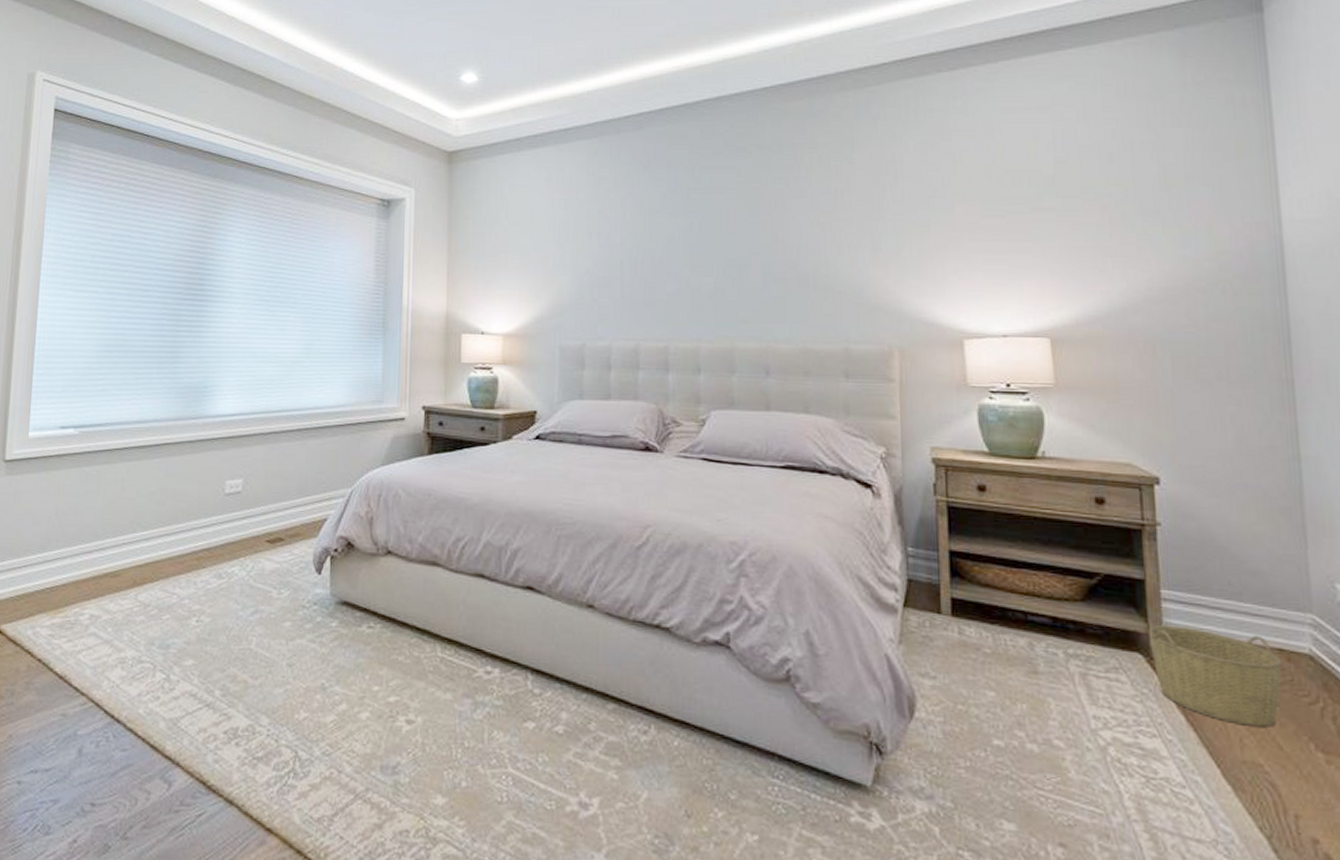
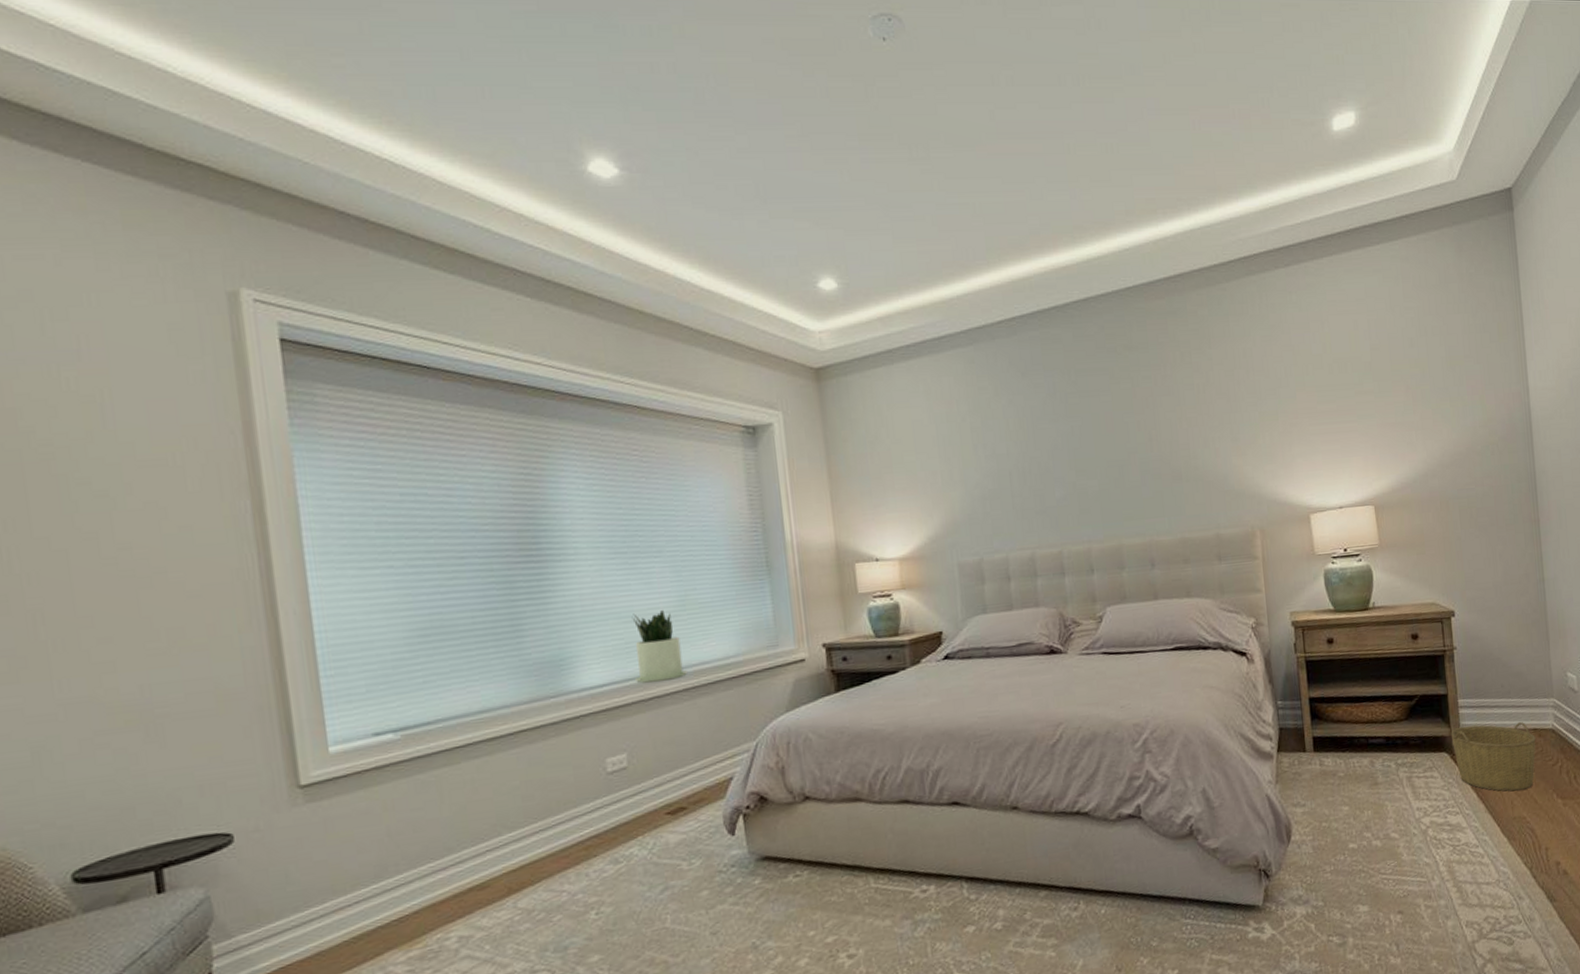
planter: none [260,354,303,420] -> present [631,609,689,684]

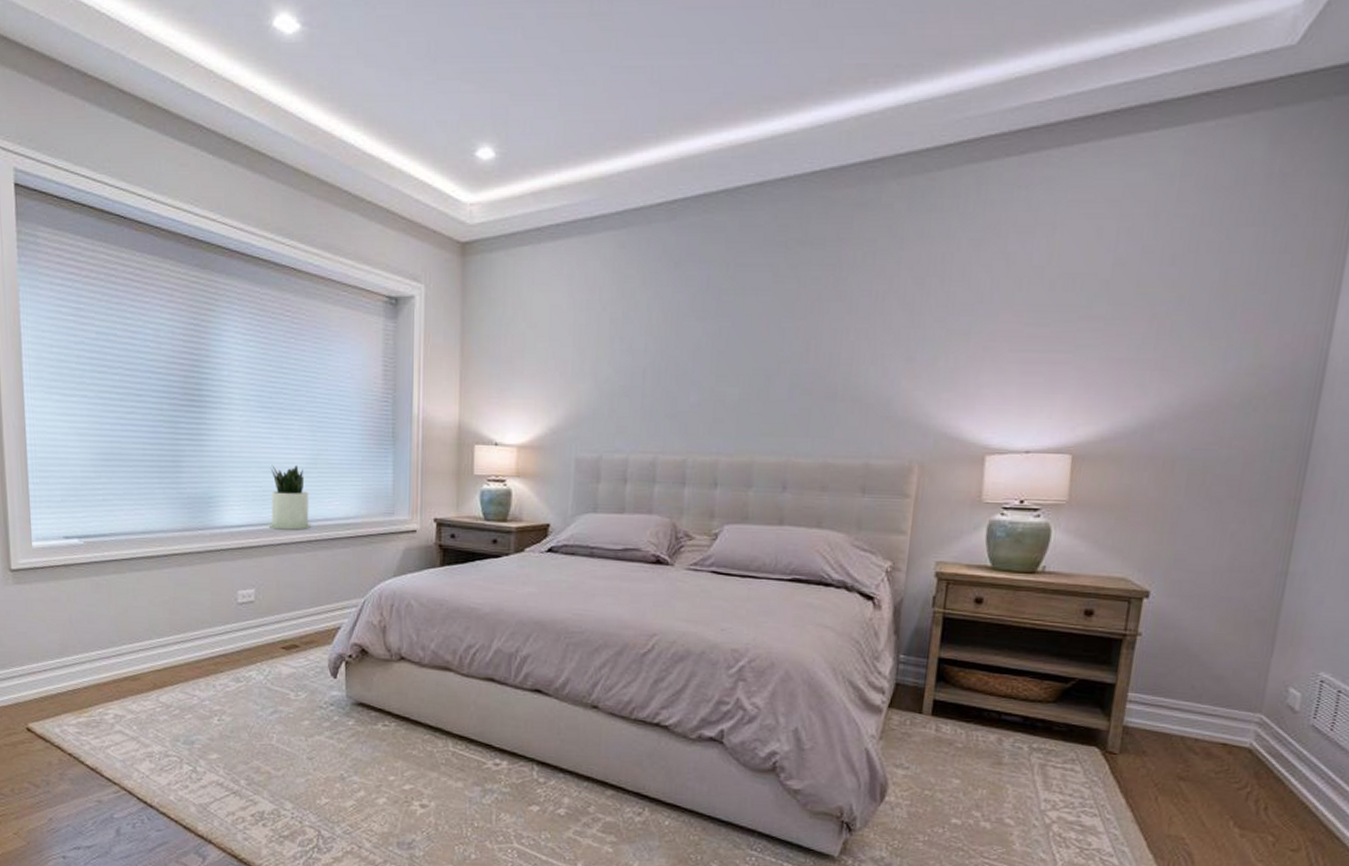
basket: present [1451,722,1536,792] -> none [1108,723,1223,808]

